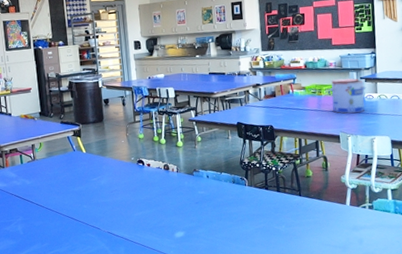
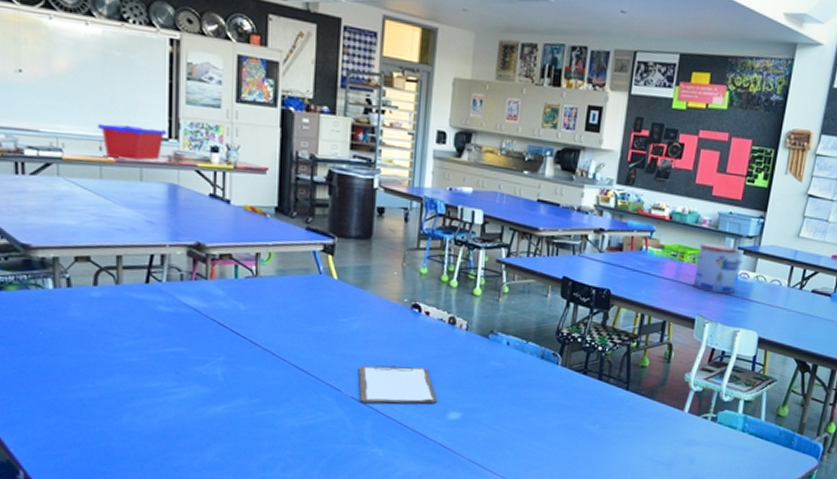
clipboard: none [110,203,165,235] -> present [359,365,437,404]

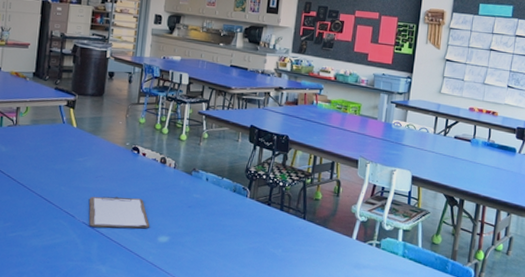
paint can: present [693,242,743,294] -> none [354,98,396,140]

